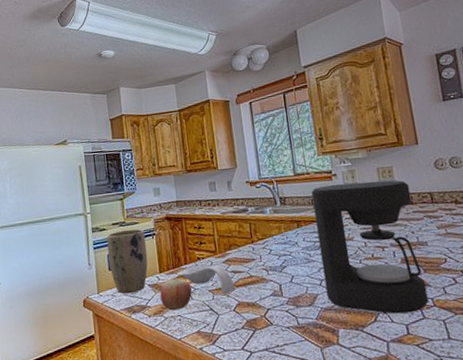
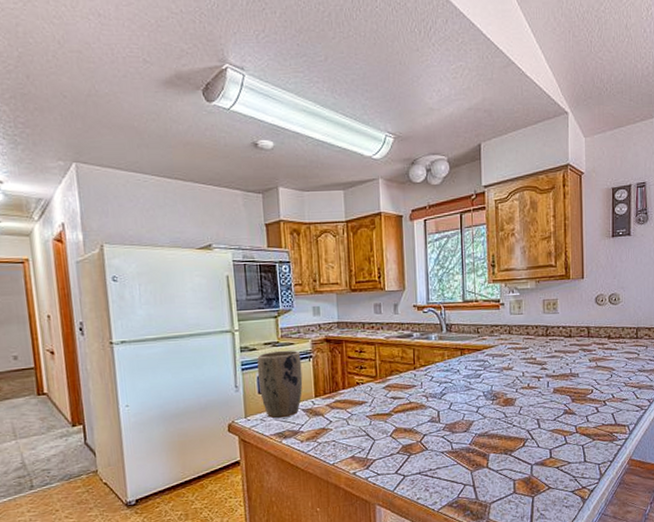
apple: present [160,279,192,311] -> none [314,404,348,436]
spoon rest: present [182,264,236,295] -> none [339,390,394,421]
coffee maker: present [311,180,429,314] -> none [478,312,572,440]

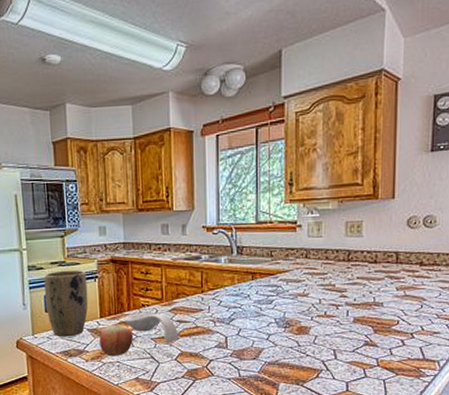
apple: none [314,404,348,436] -> present [99,325,133,357]
spoon rest: none [339,390,394,421] -> present [124,312,179,344]

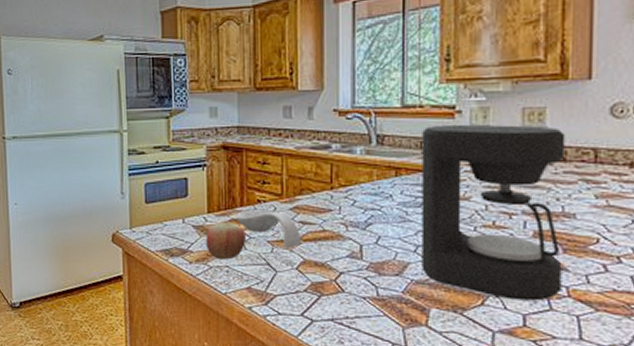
plant pot: present [44,270,88,337] -> none [145,156,195,234]
coffee maker: none [272,235,376,372] -> present [421,124,566,301]

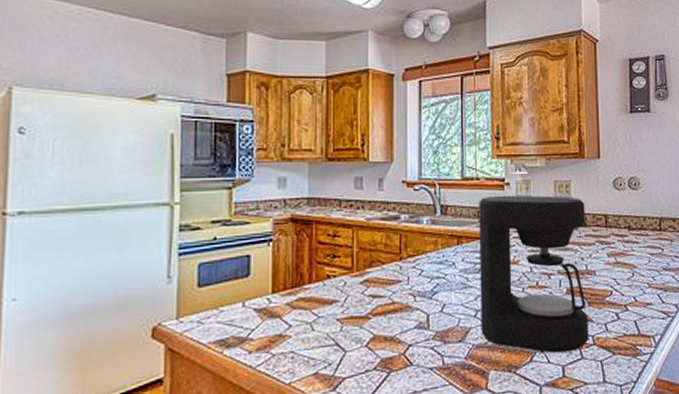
apple: present [206,223,246,260] -> none [269,302,313,345]
spoon rest: present [236,210,302,249] -> none [303,285,372,325]

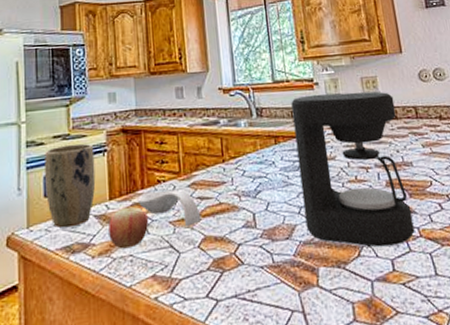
plant pot: none [200,230,258,321] -> present [45,143,96,229]
apple: none [269,302,313,345] -> present [108,207,148,249]
spoon rest: none [303,285,372,325] -> present [137,188,202,227]

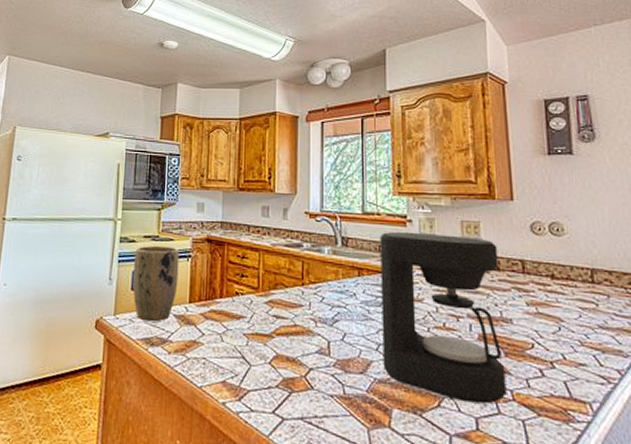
apple: present [108,207,148,249] -> none [186,313,223,352]
spoon rest: present [137,188,202,227] -> none [215,302,275,342]

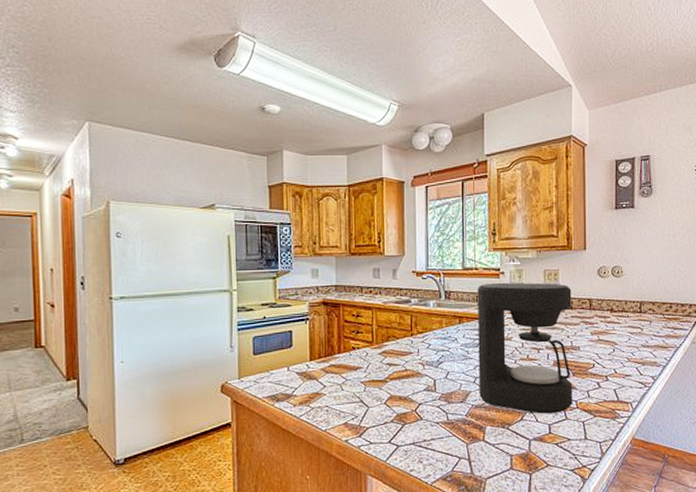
plant pot: present [133,245,180,322] -> none [254,311,298,381]

